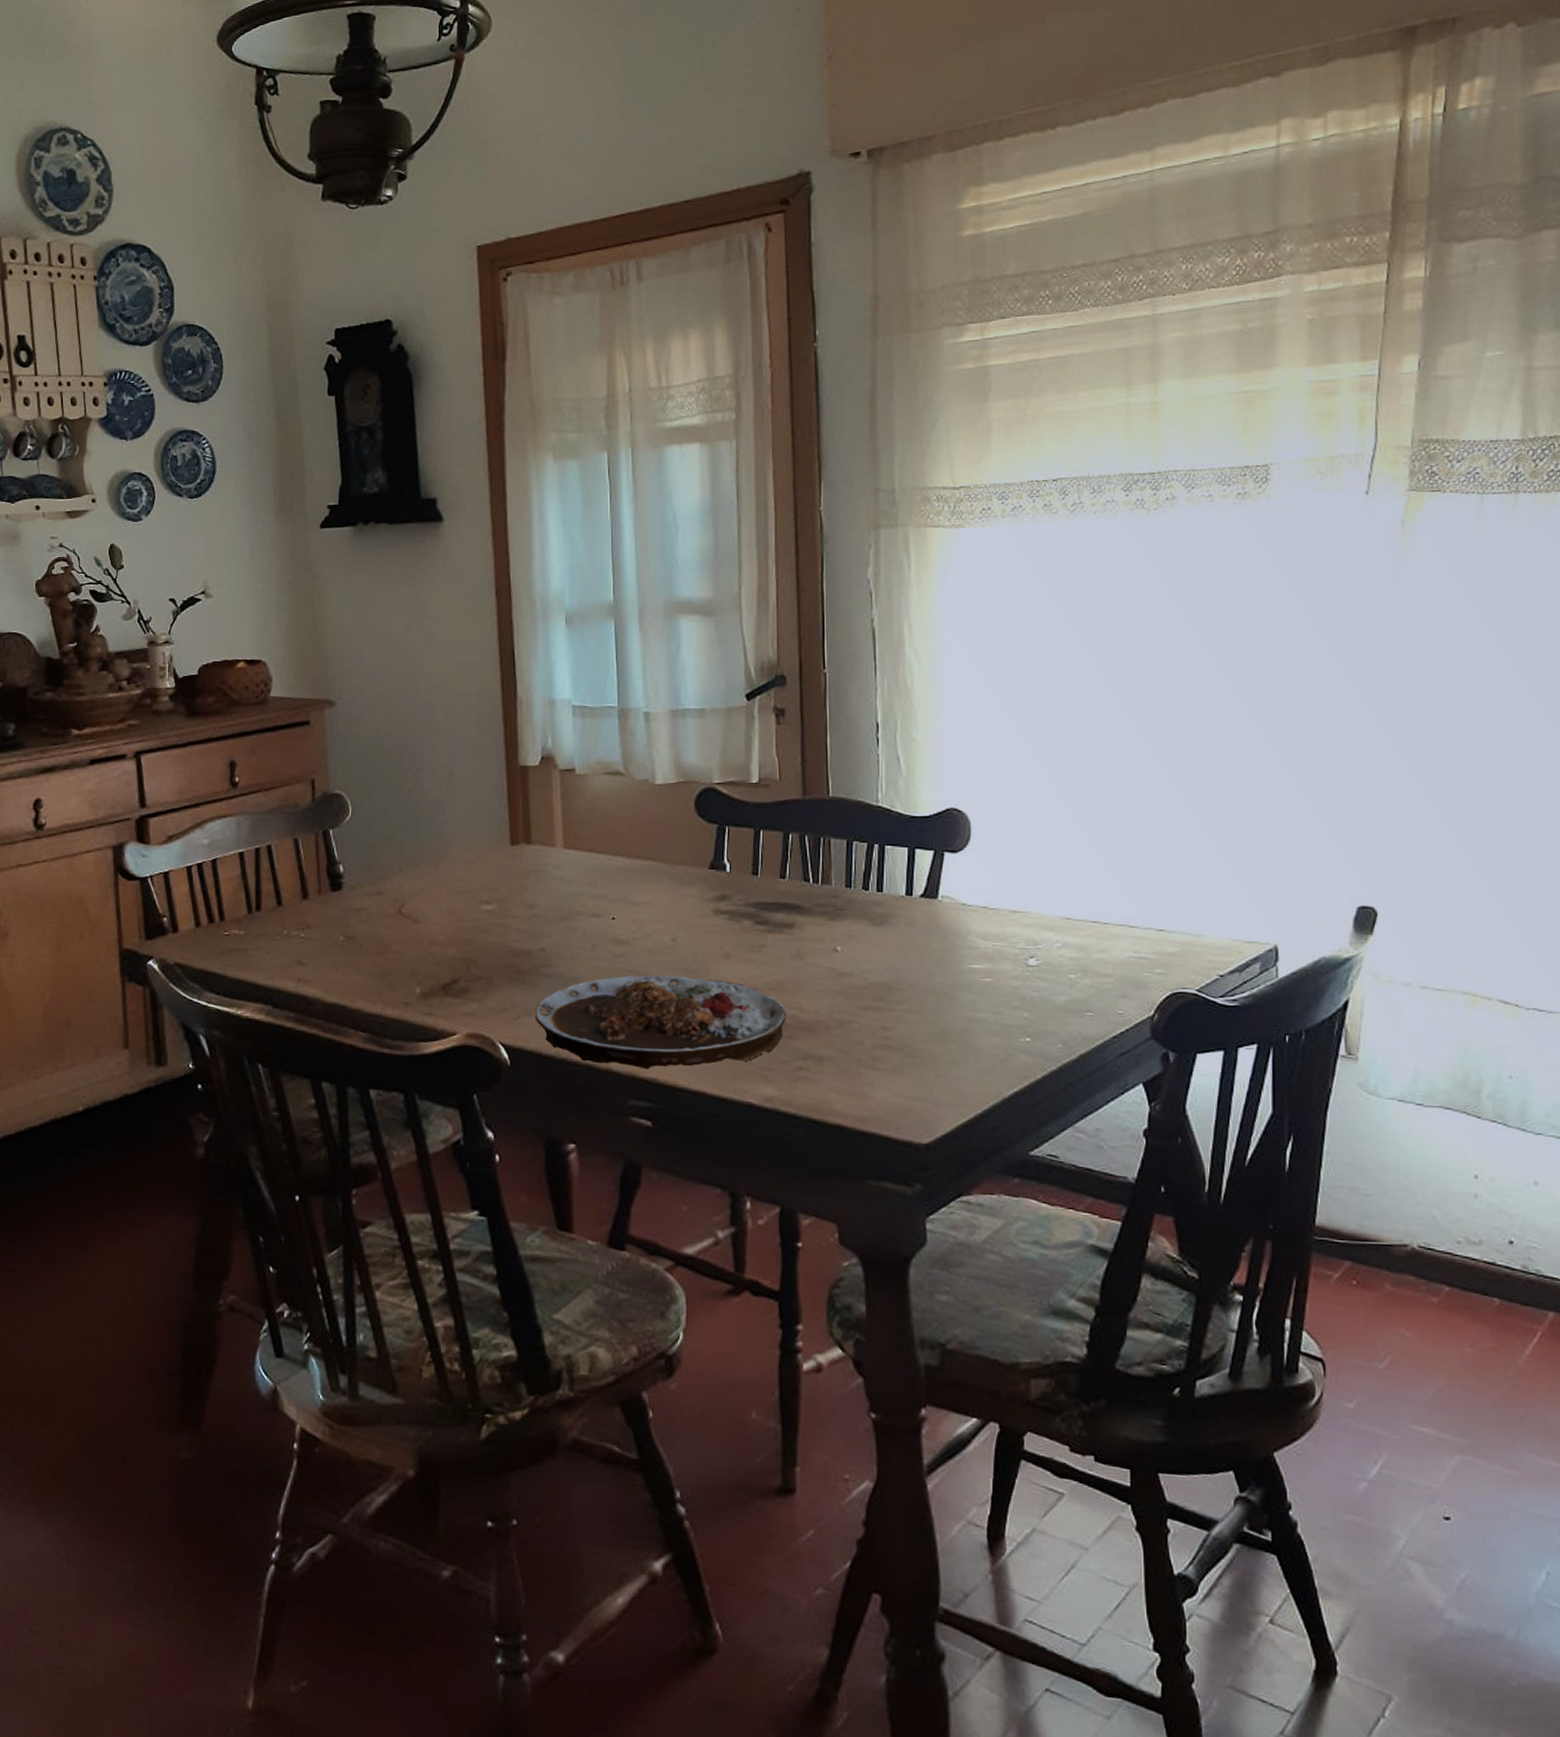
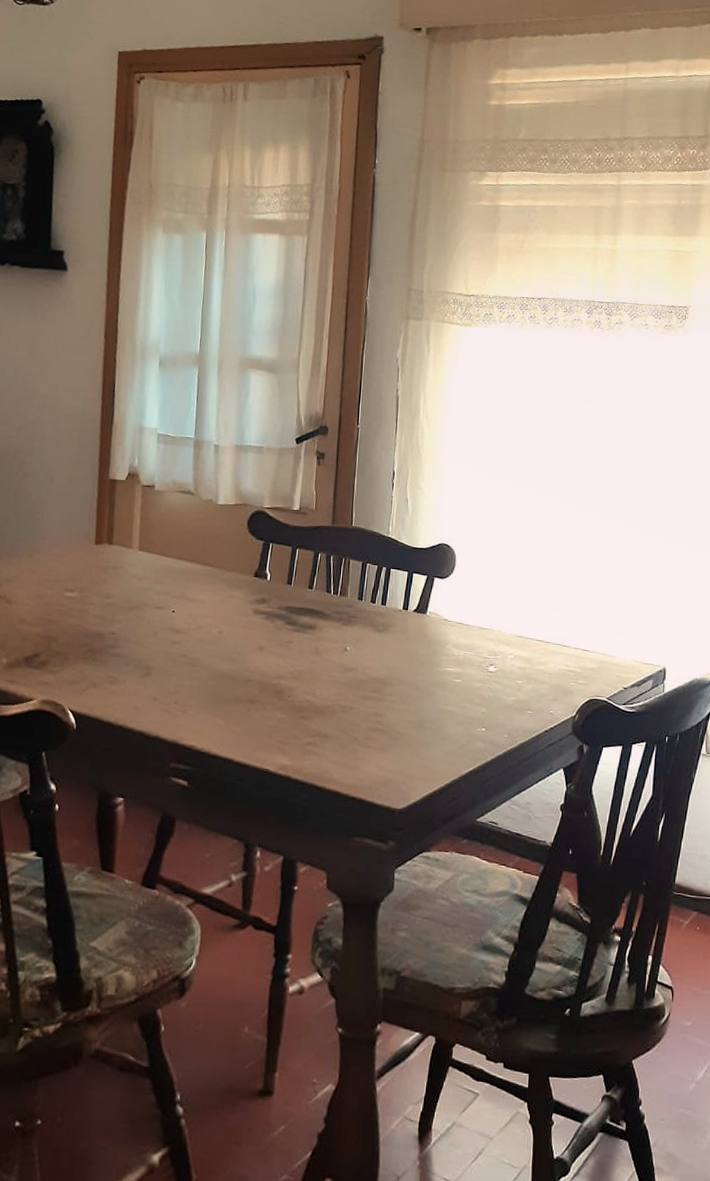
plate: present [536,975,786,1070] -> none [101,659,303,738]

